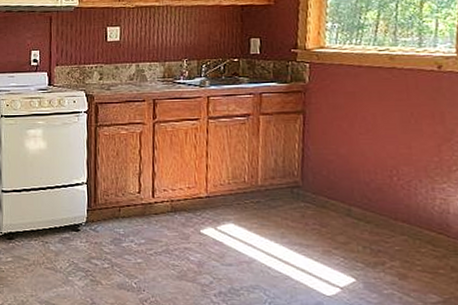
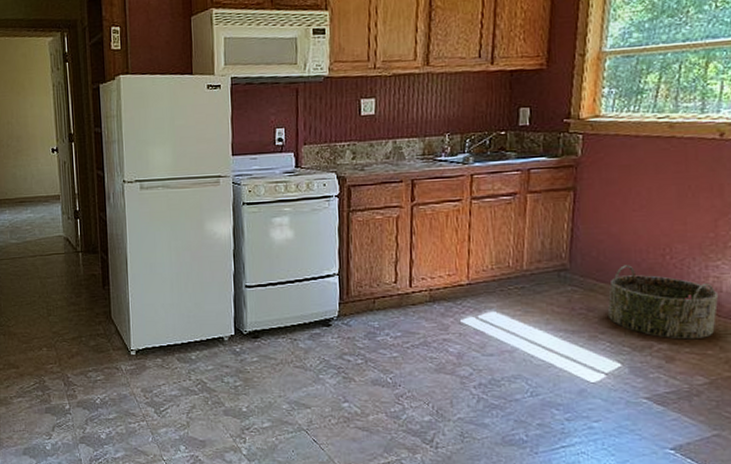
basket: none [339,184,447,259] -> present [607,265,719,340]

